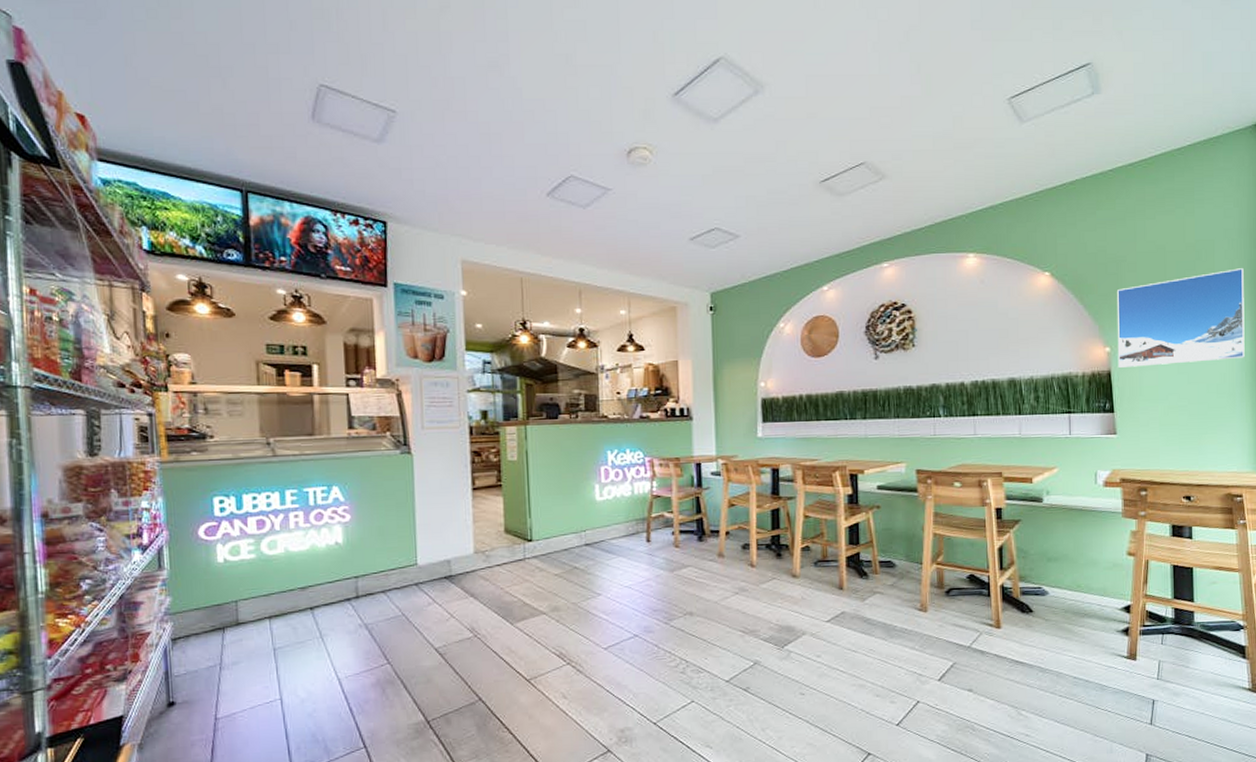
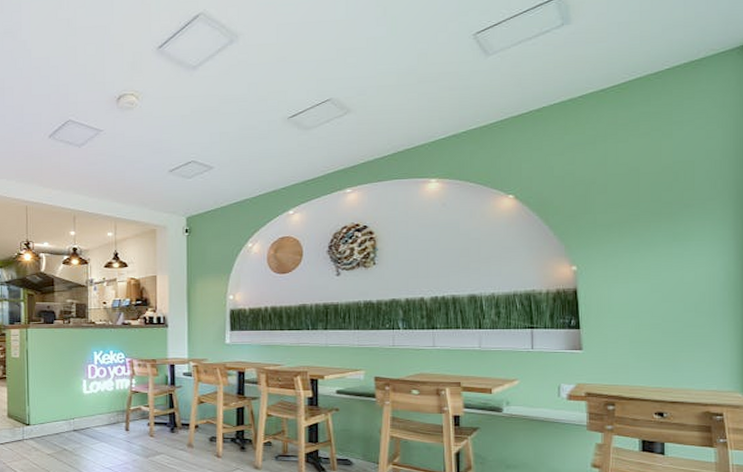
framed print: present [1116,268,1245,368] -> none [584,188,728,286]

